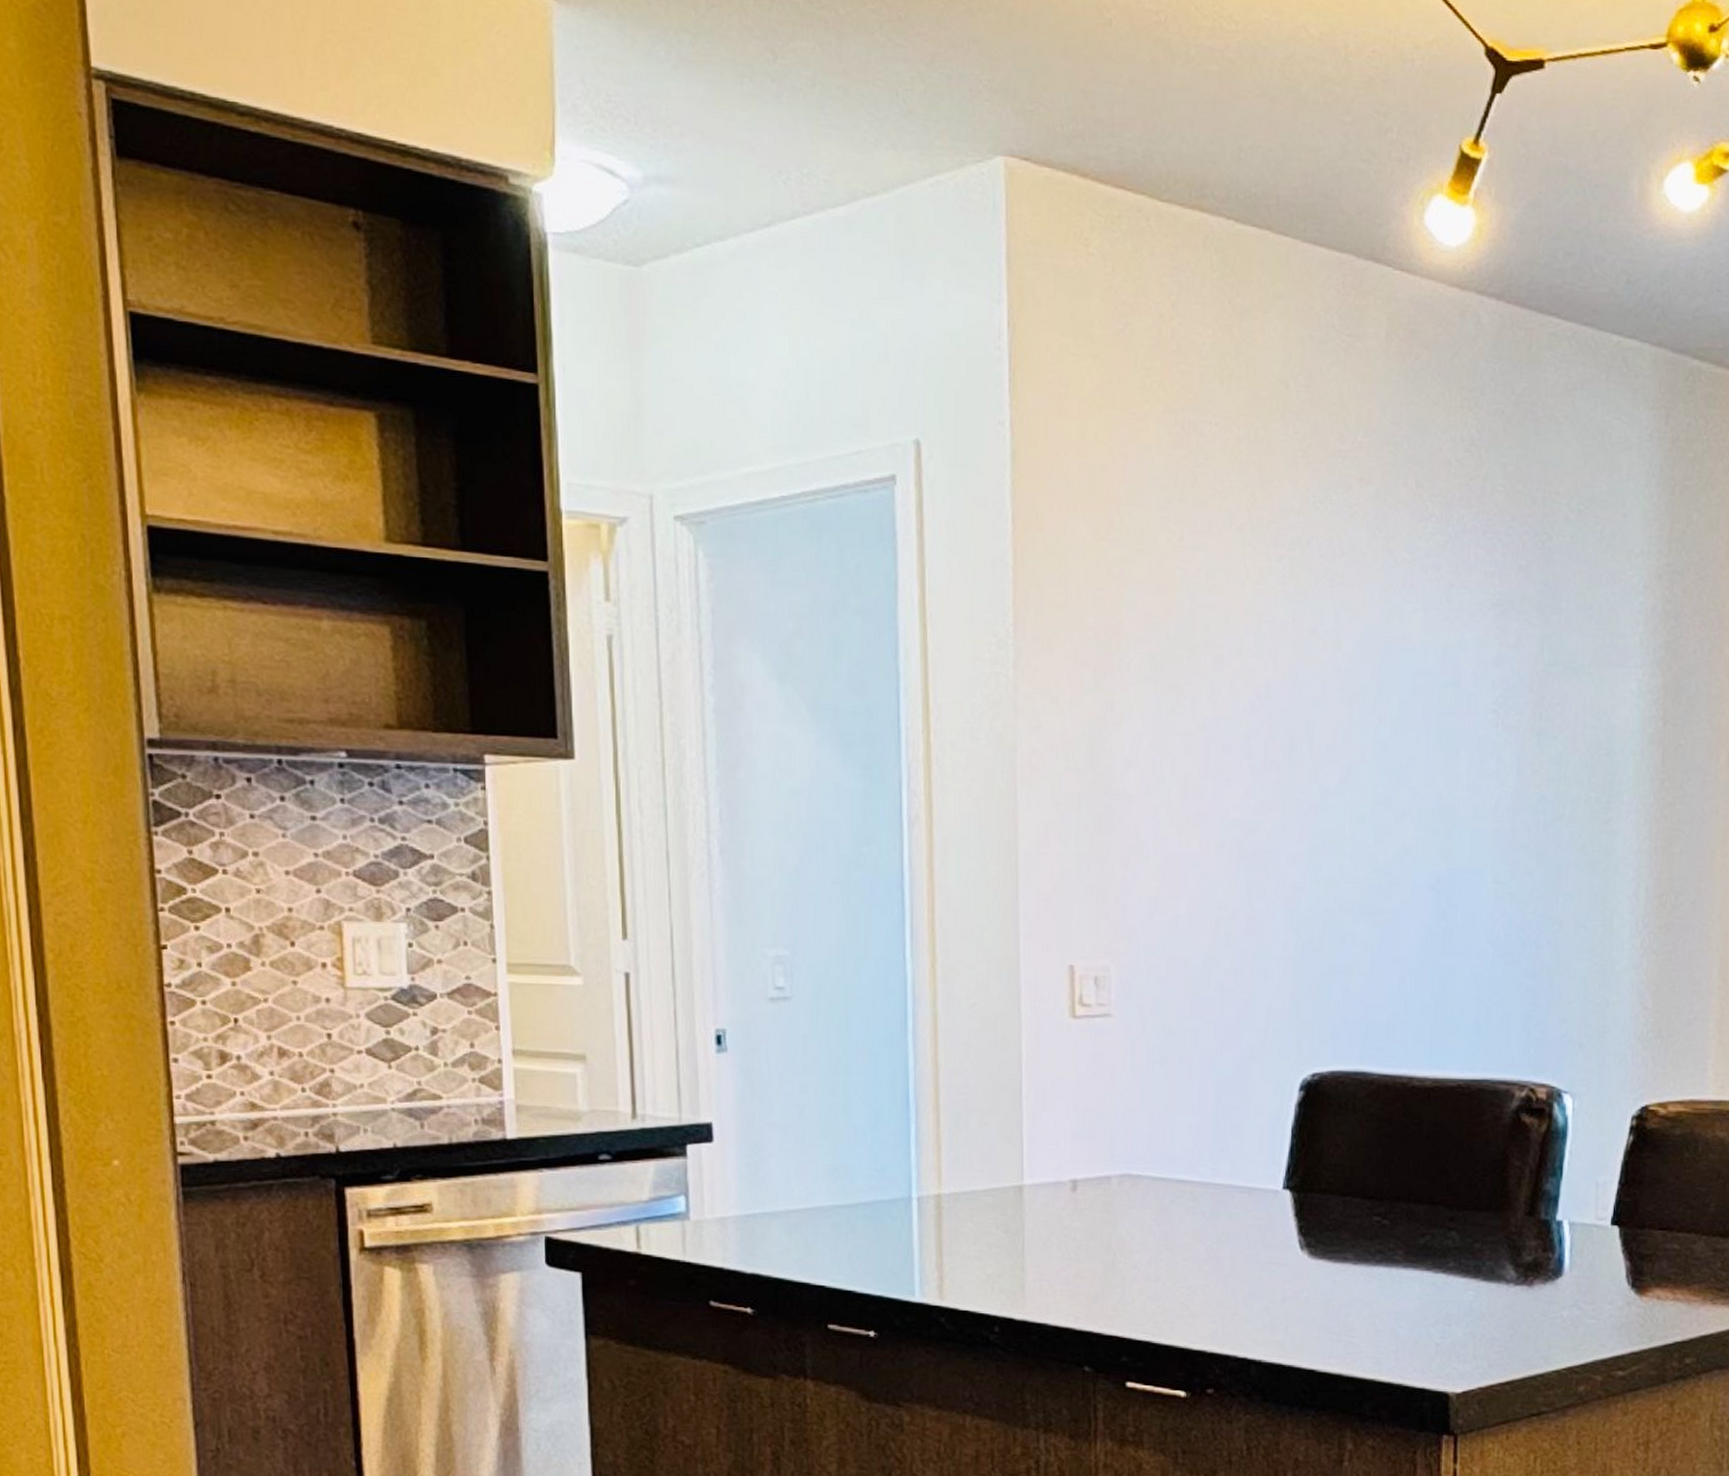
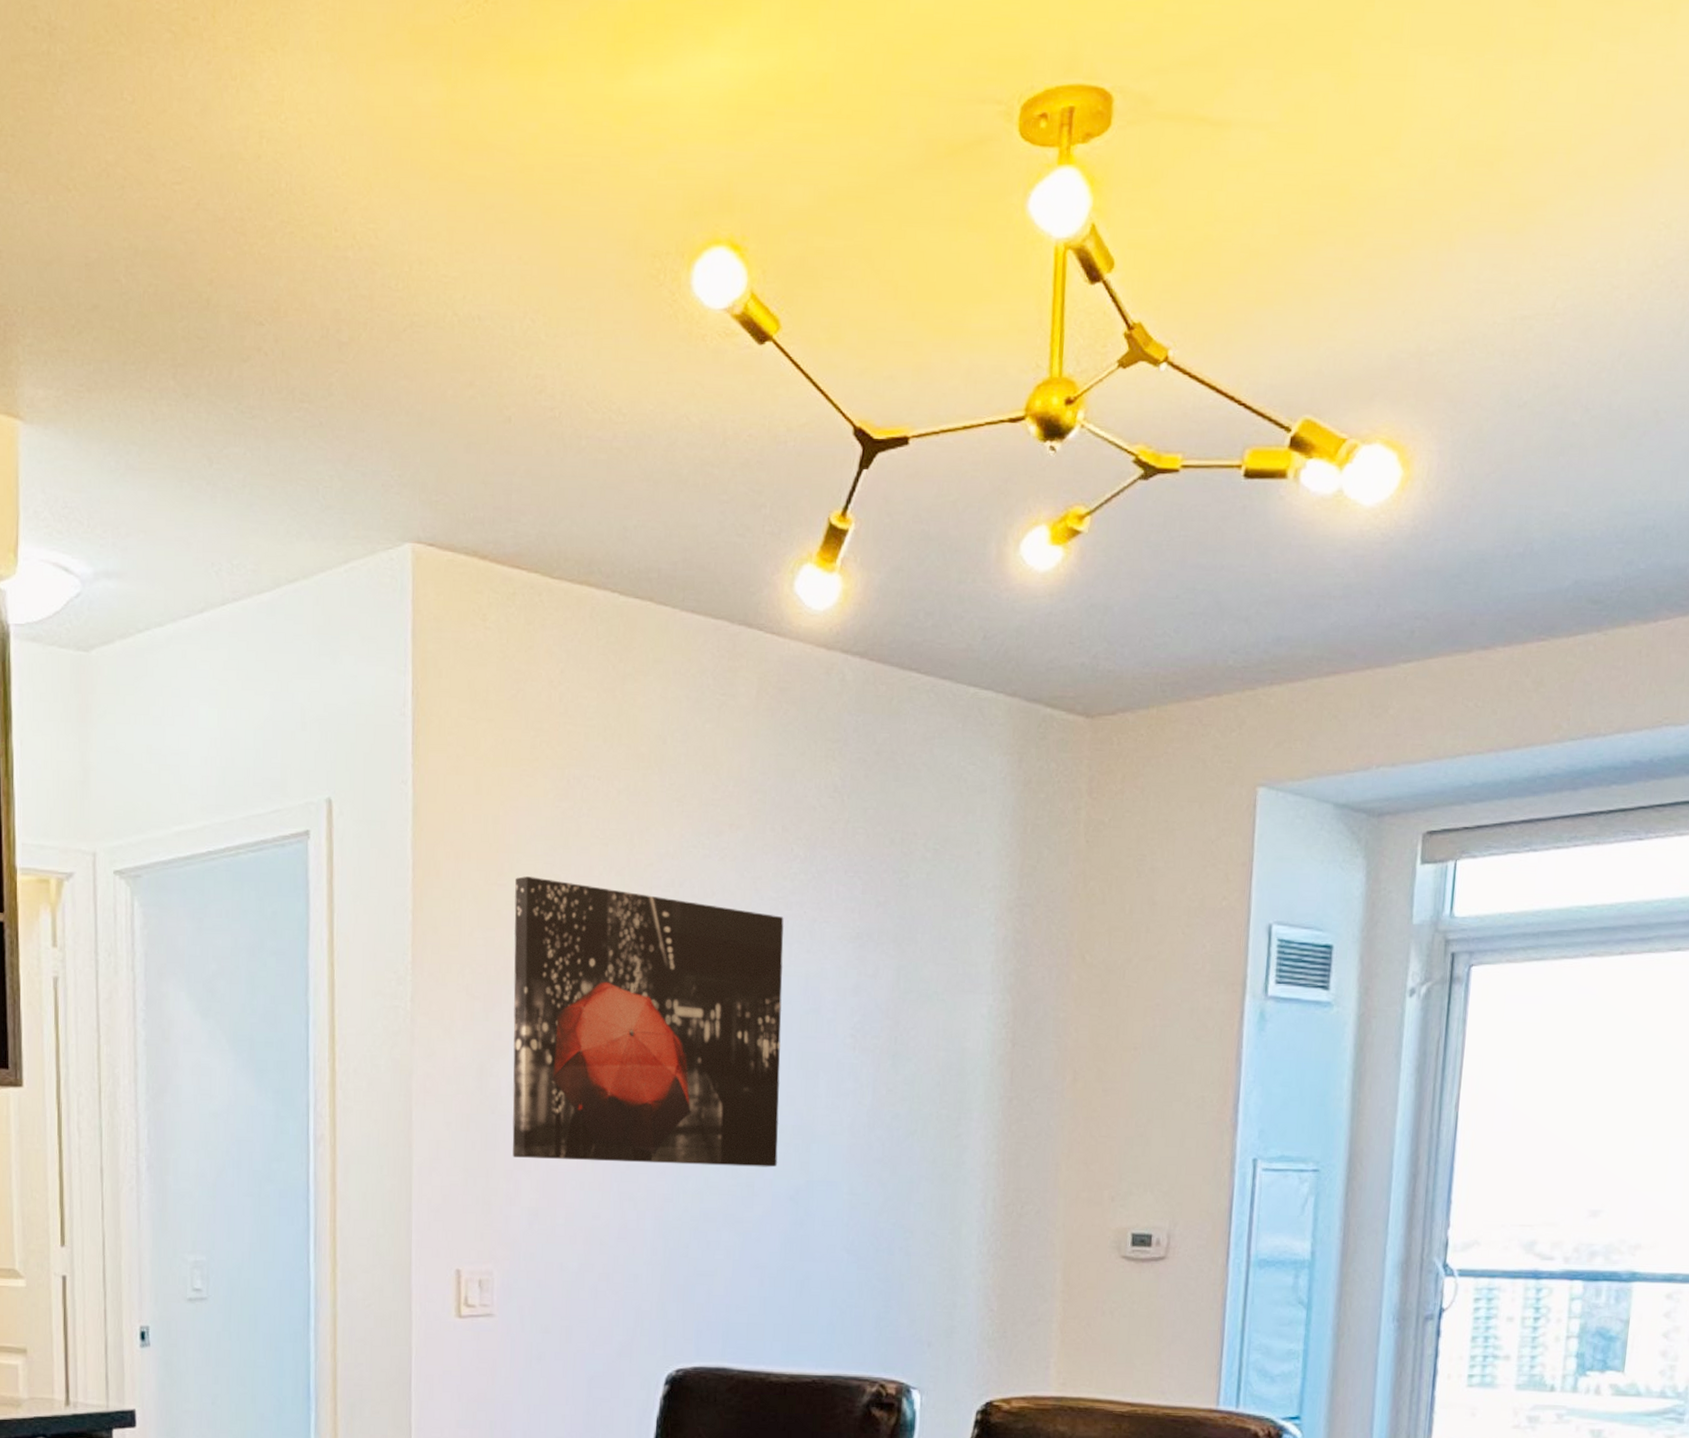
wall art: none [1126,531,1419,854] -> present [512,876,784,1167]

